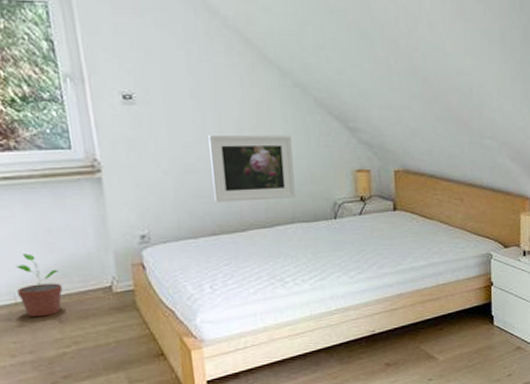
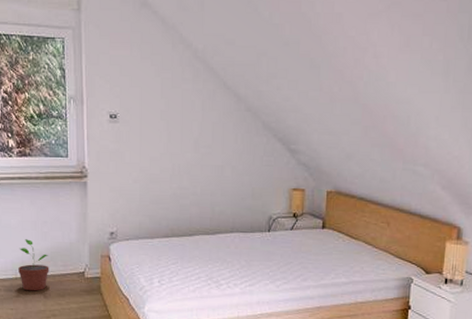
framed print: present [208,134,296,203] -> none [170,150,240,210]

